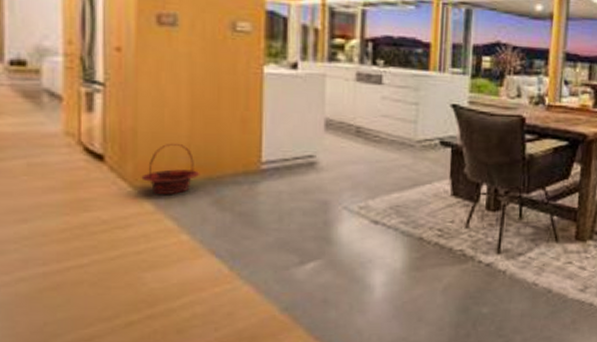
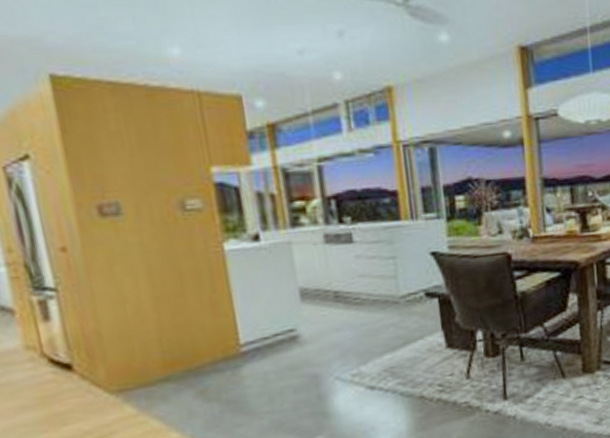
basket: present [141,143,200,195] -> none [116,339,178,396]

